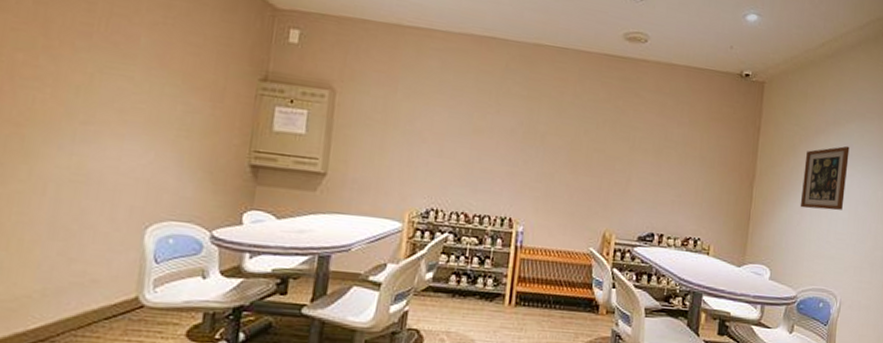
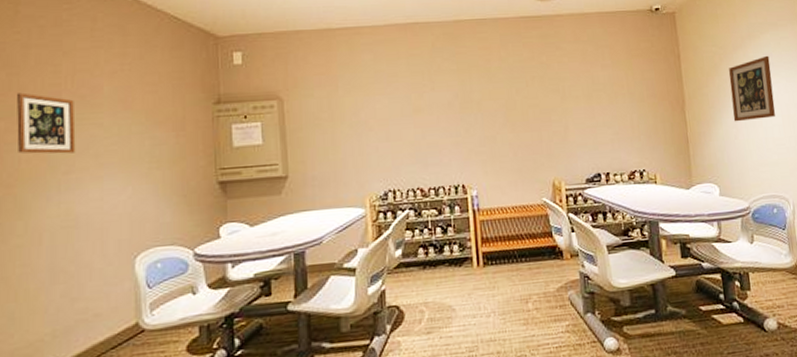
picture frame: none [33,24,106,103] -> present [17,92,76,154]

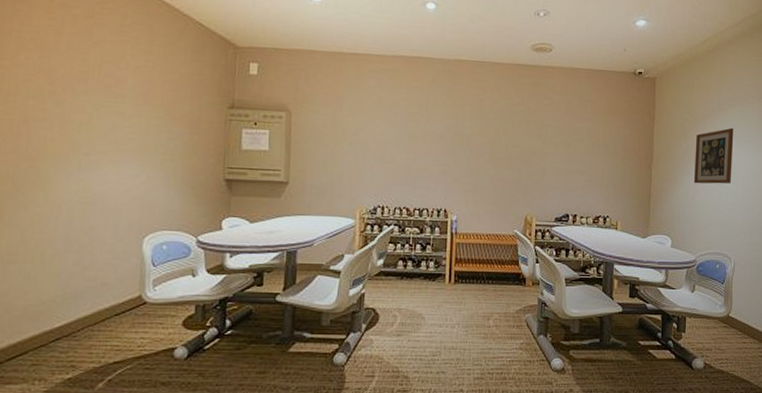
picture frame: present [17,92,76,154] -> none [44,75,100,137]

